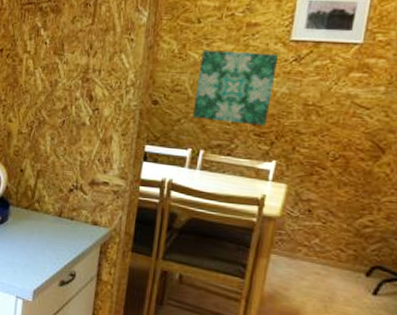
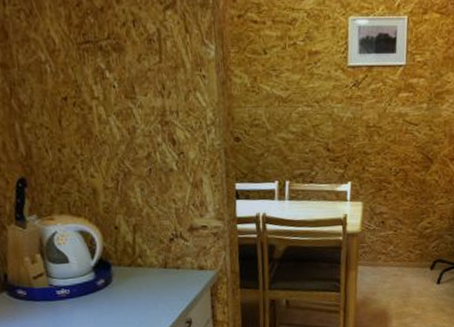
wall art: present [192,50,279,126] -> none [272,80,341,152]

